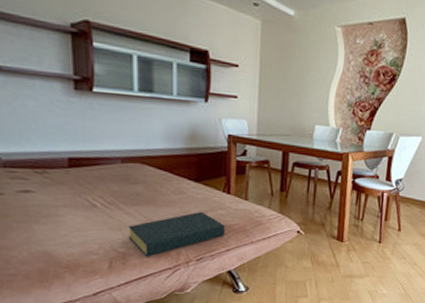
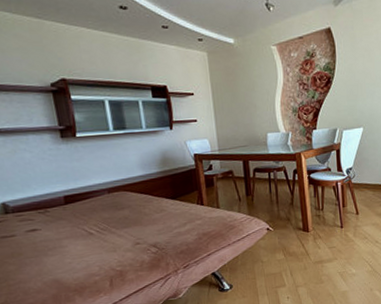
hardback book: present [128,211,226,257] -> none [121,224,205,272]

